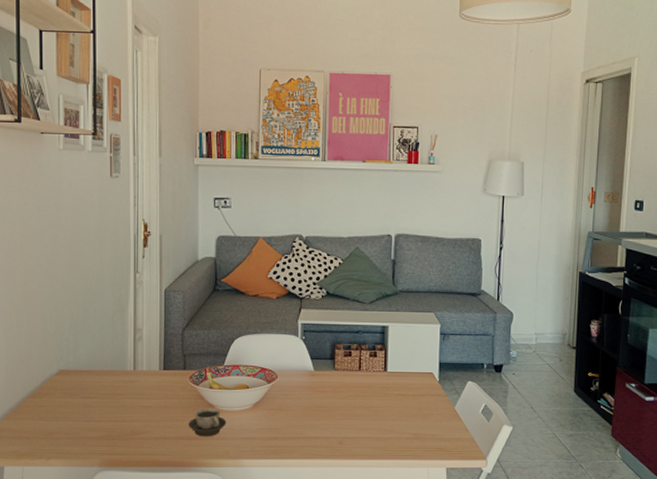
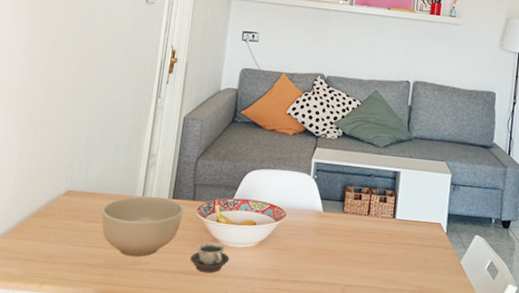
bowl: none [95,369,176,428] -> present [101,196,184,257]

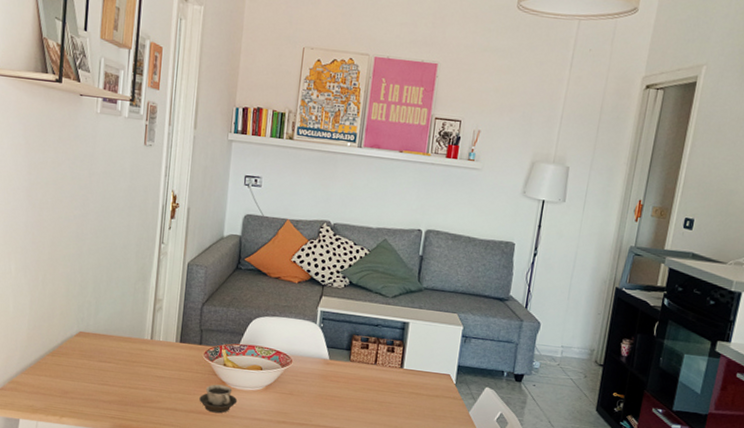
bowl: present [101,196,184,257] -> none [112,339,192,396]

